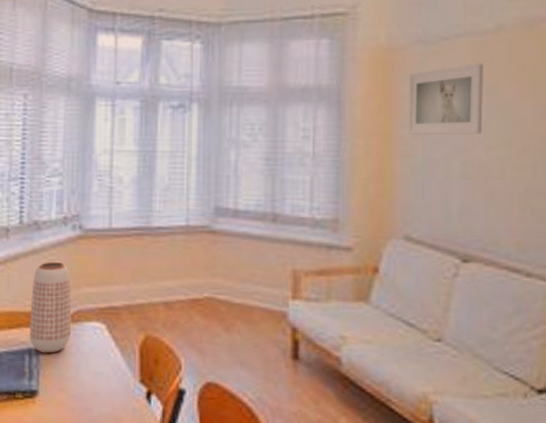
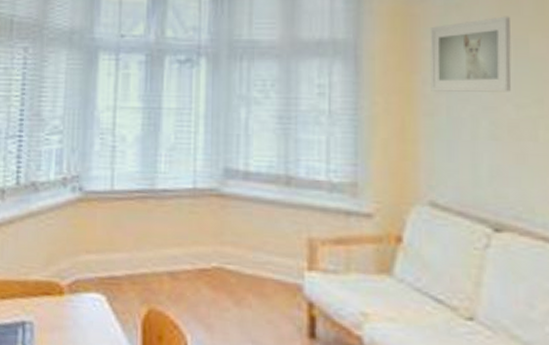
vase: present [29,262,72,354] -> none [23,226,69,328]

